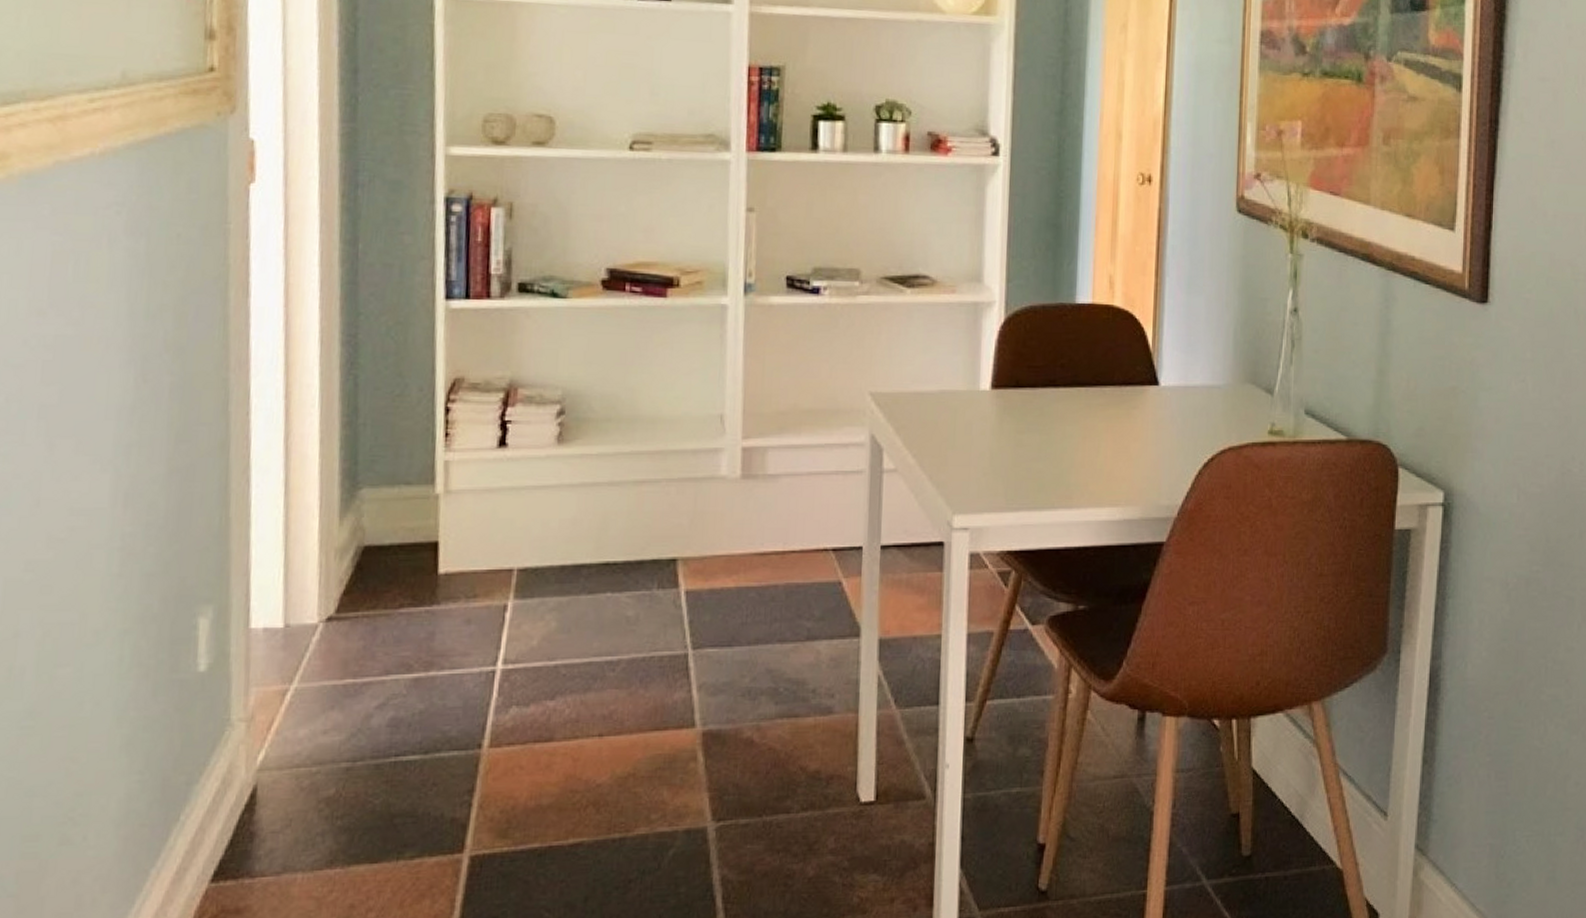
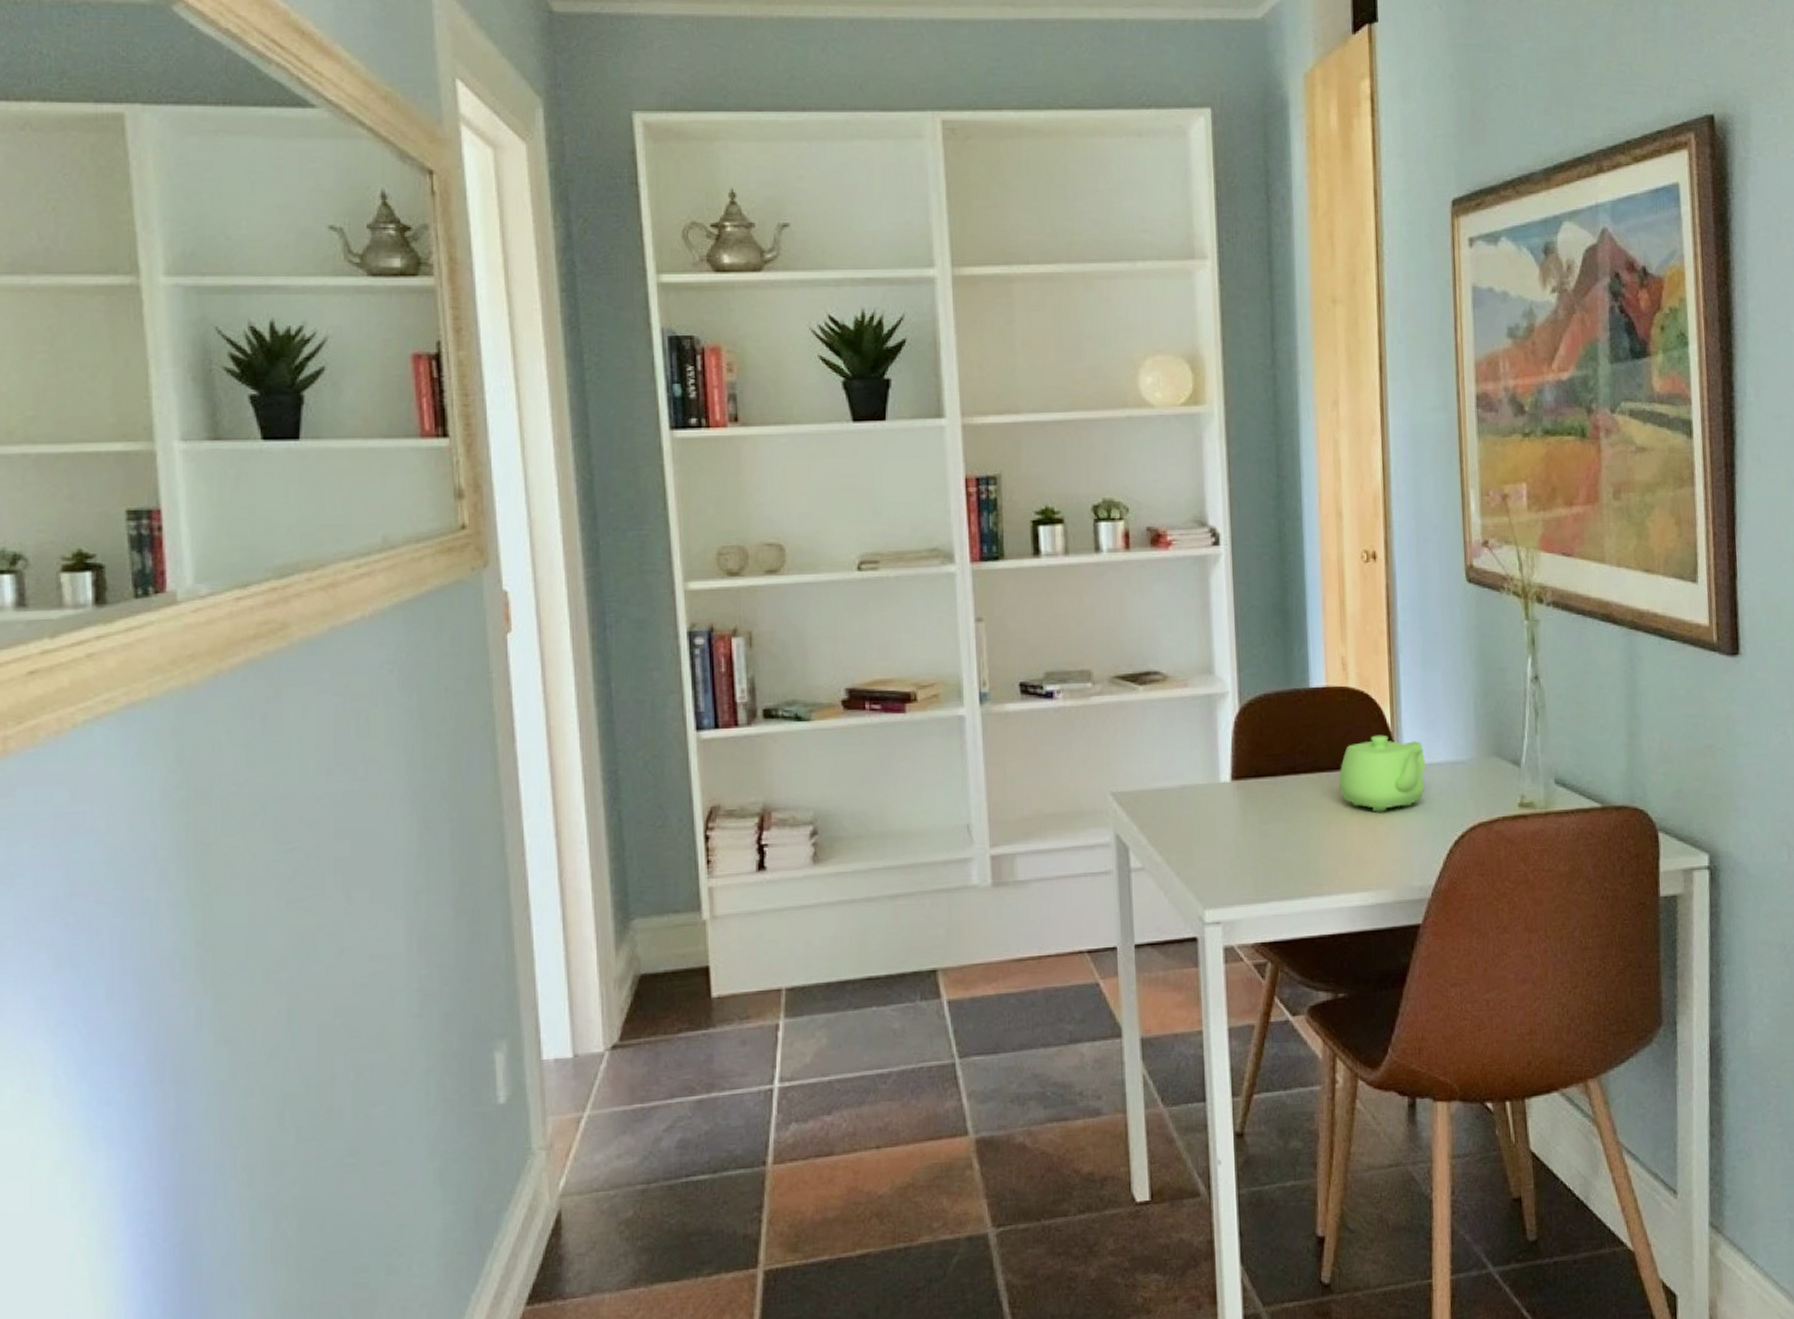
teapot: none [1096,354,1183,430] -> present [1338,735,1427,812]

